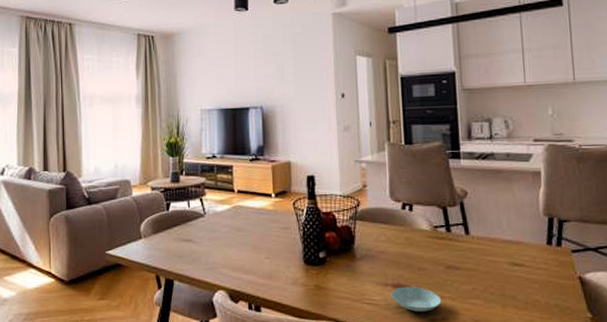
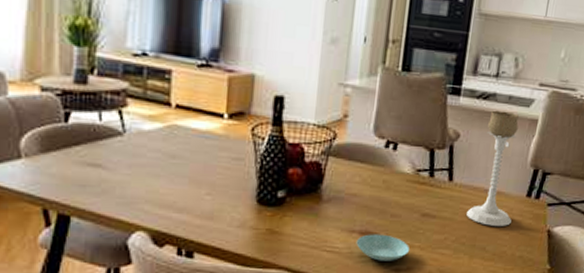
candle holder: none [490,167,537,275] -> present [466,110,519,226]

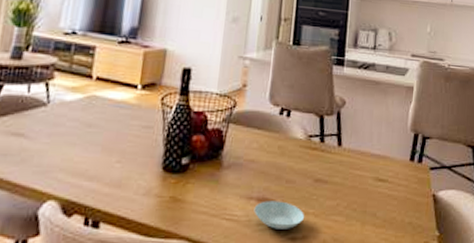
candle holder: present [466,110,519,226] -> none [356,79,398,191]

